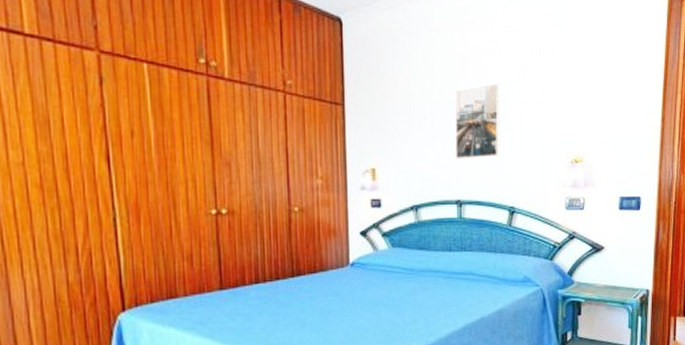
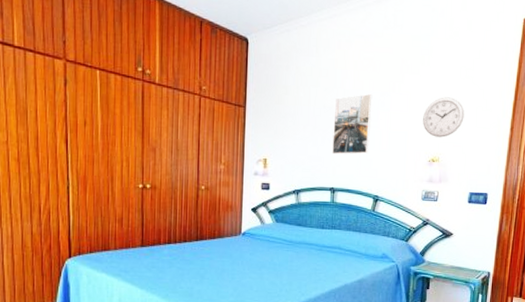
wall clock: none [561,84,608,133] -> present [423,97,464,138]

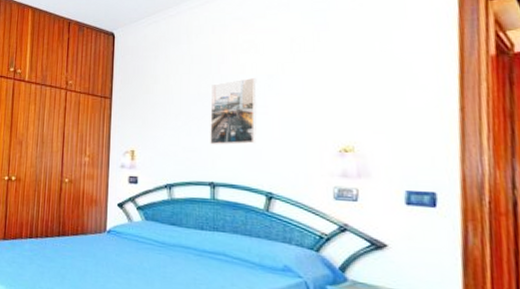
wall clock: present [423,97,464,138] -> none [325,75,385,123]

